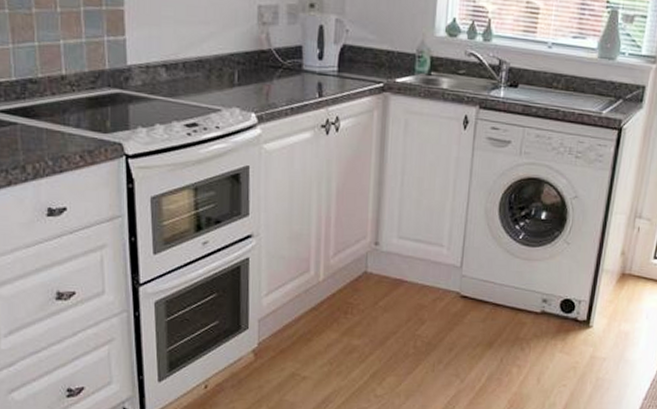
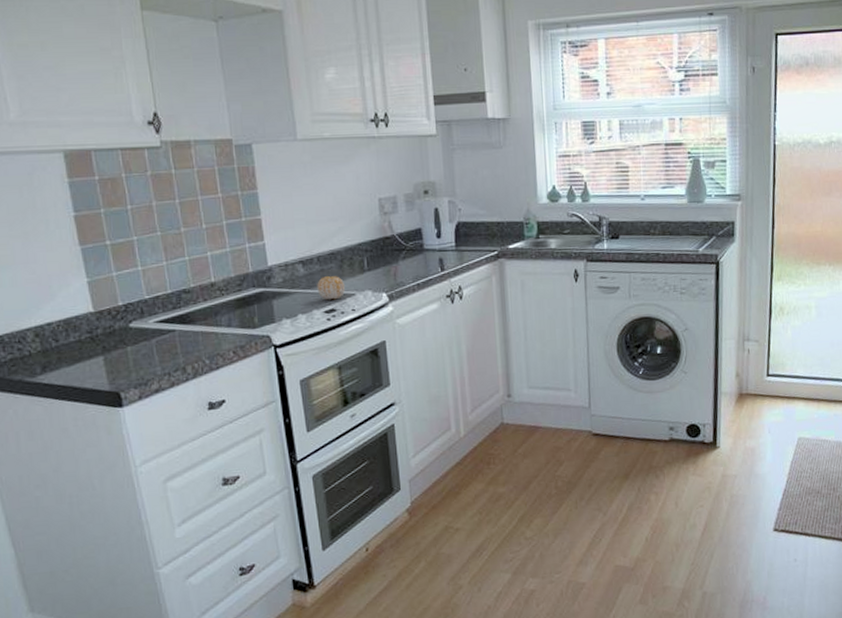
fruit: none [179,85,210,113] -> present [317,276,345,300]

